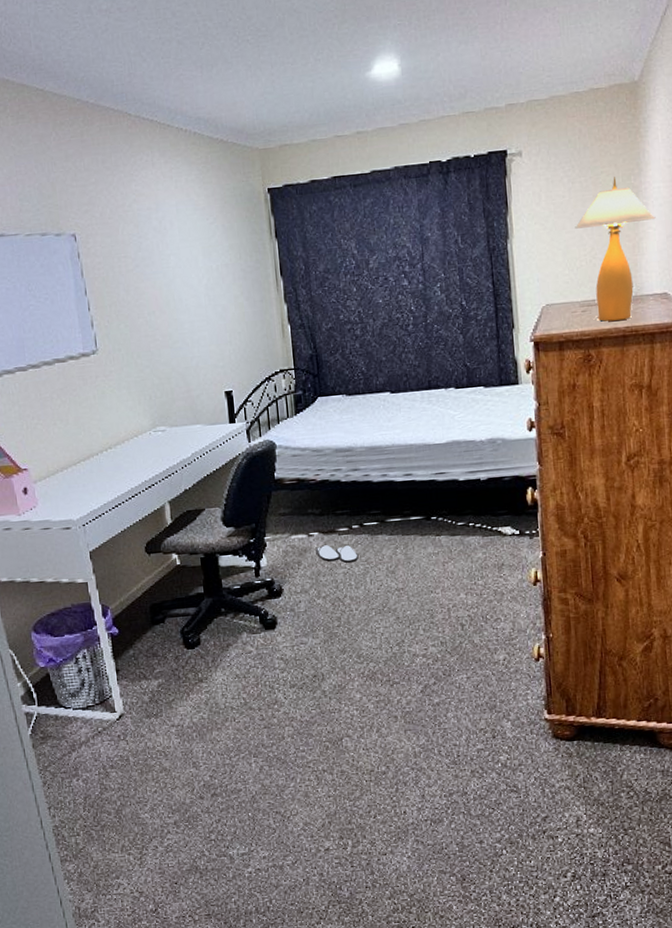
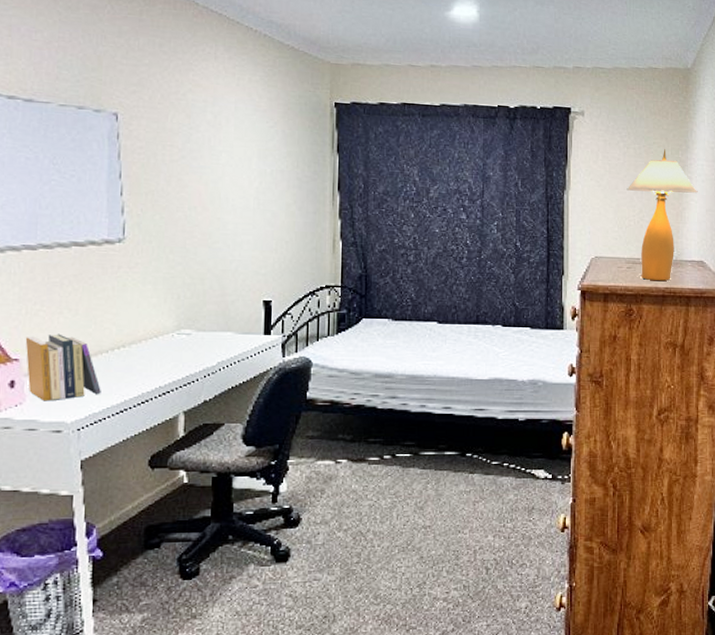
books: none [29,442,97,504] -> present [25,333,101,402]
slippers: present [315,544,359,563] -> none [342,473,387,495]

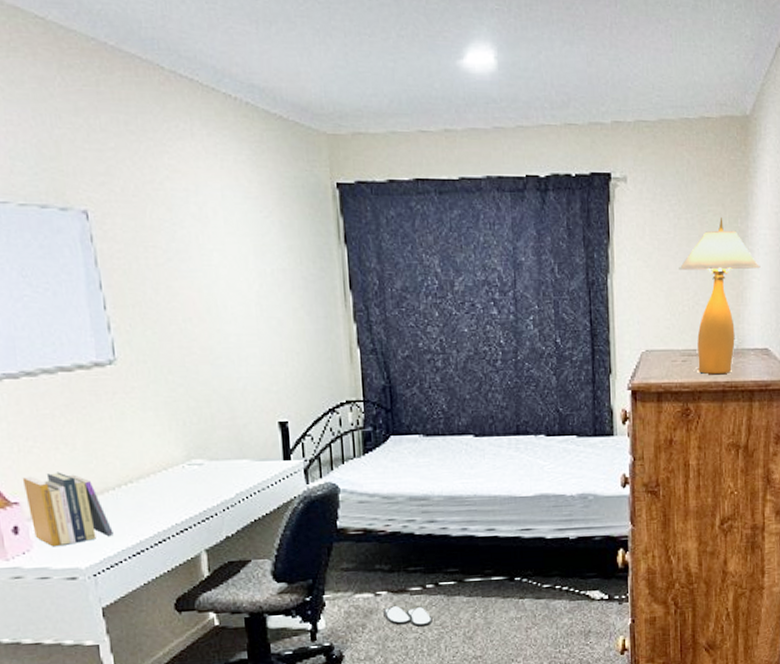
slippers: none [342,473,387,495] -> present [383,605,433,627]

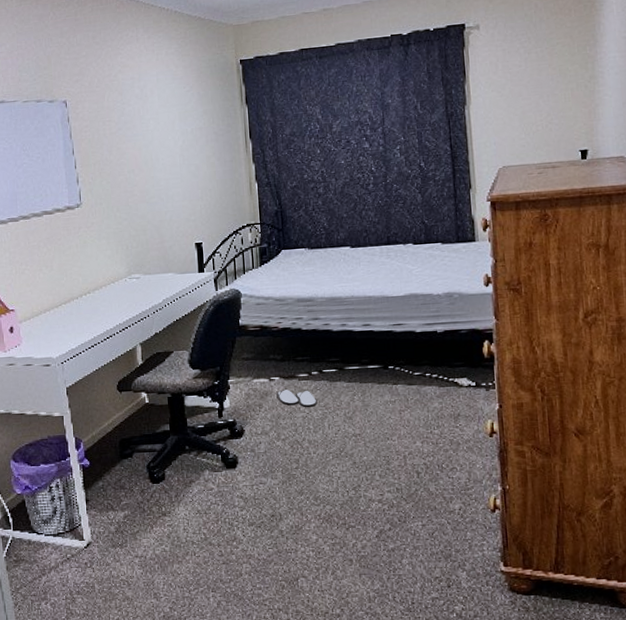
books: present [22,472,114,547] -> none [17,287,76,342]
table lamp: present [679,217,761,374] -> none [531,47,612,183]

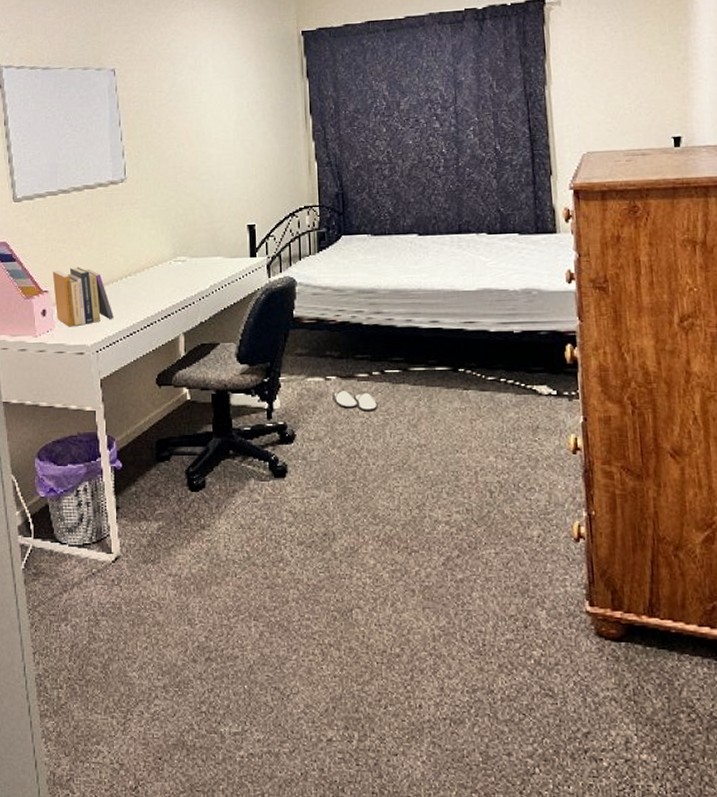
books: none [17,287,76,342] -> present [52,267,114,327]

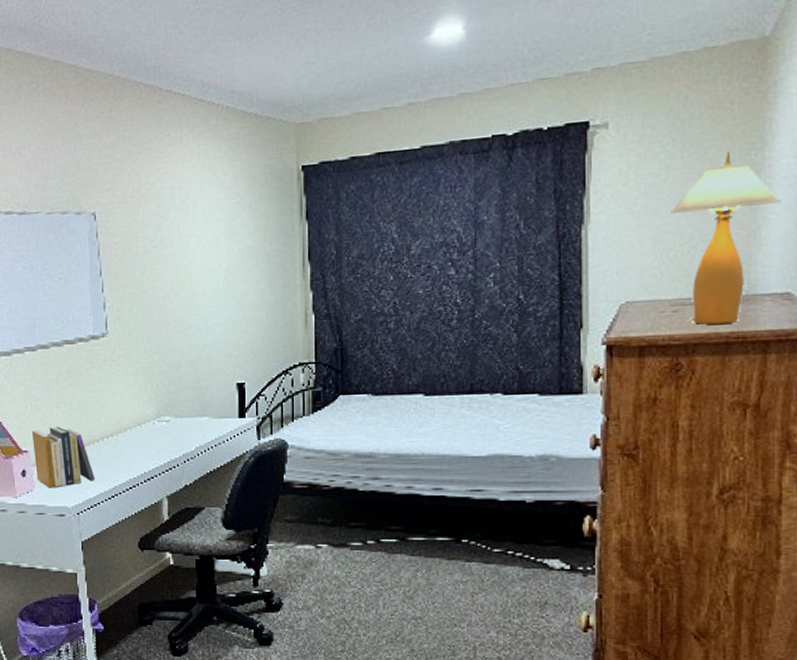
slippers: present [332,389,378,411] -> none [323,558,372,582]
table lamp: none [618,27,707,172] -> present [670,152,782,325]

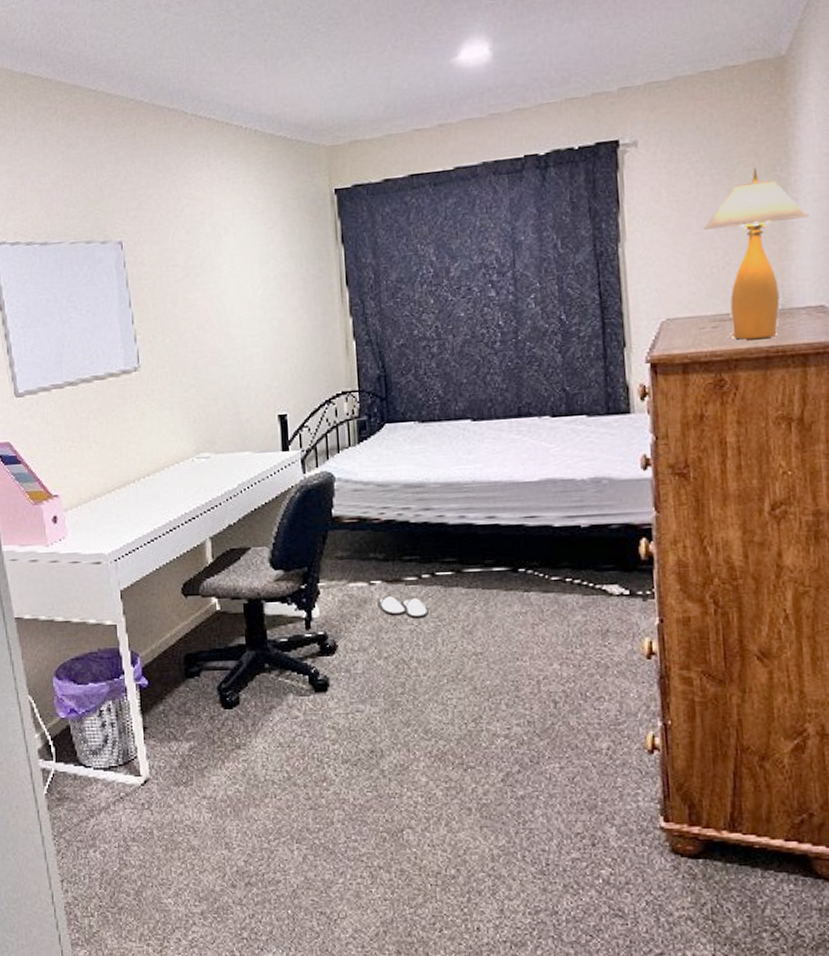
books: present [31,426,95,488] -> none [62,467,132,535]
slippers: none [323,558,372,582] -> present [377,595,429,618]

